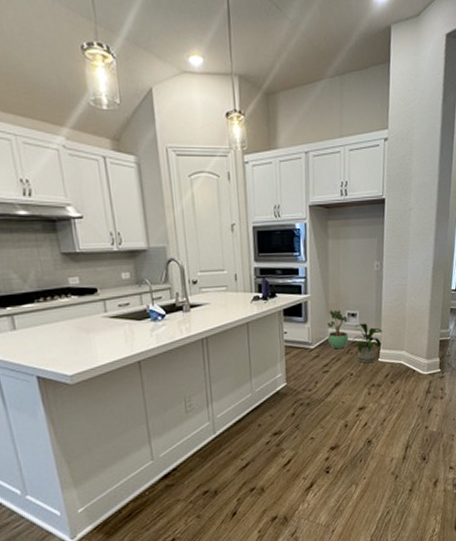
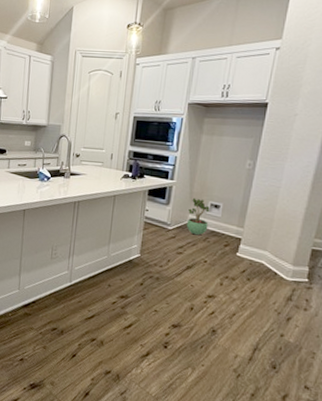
house plant: present [353,323,383,364] -> none [212,215,246,256]

